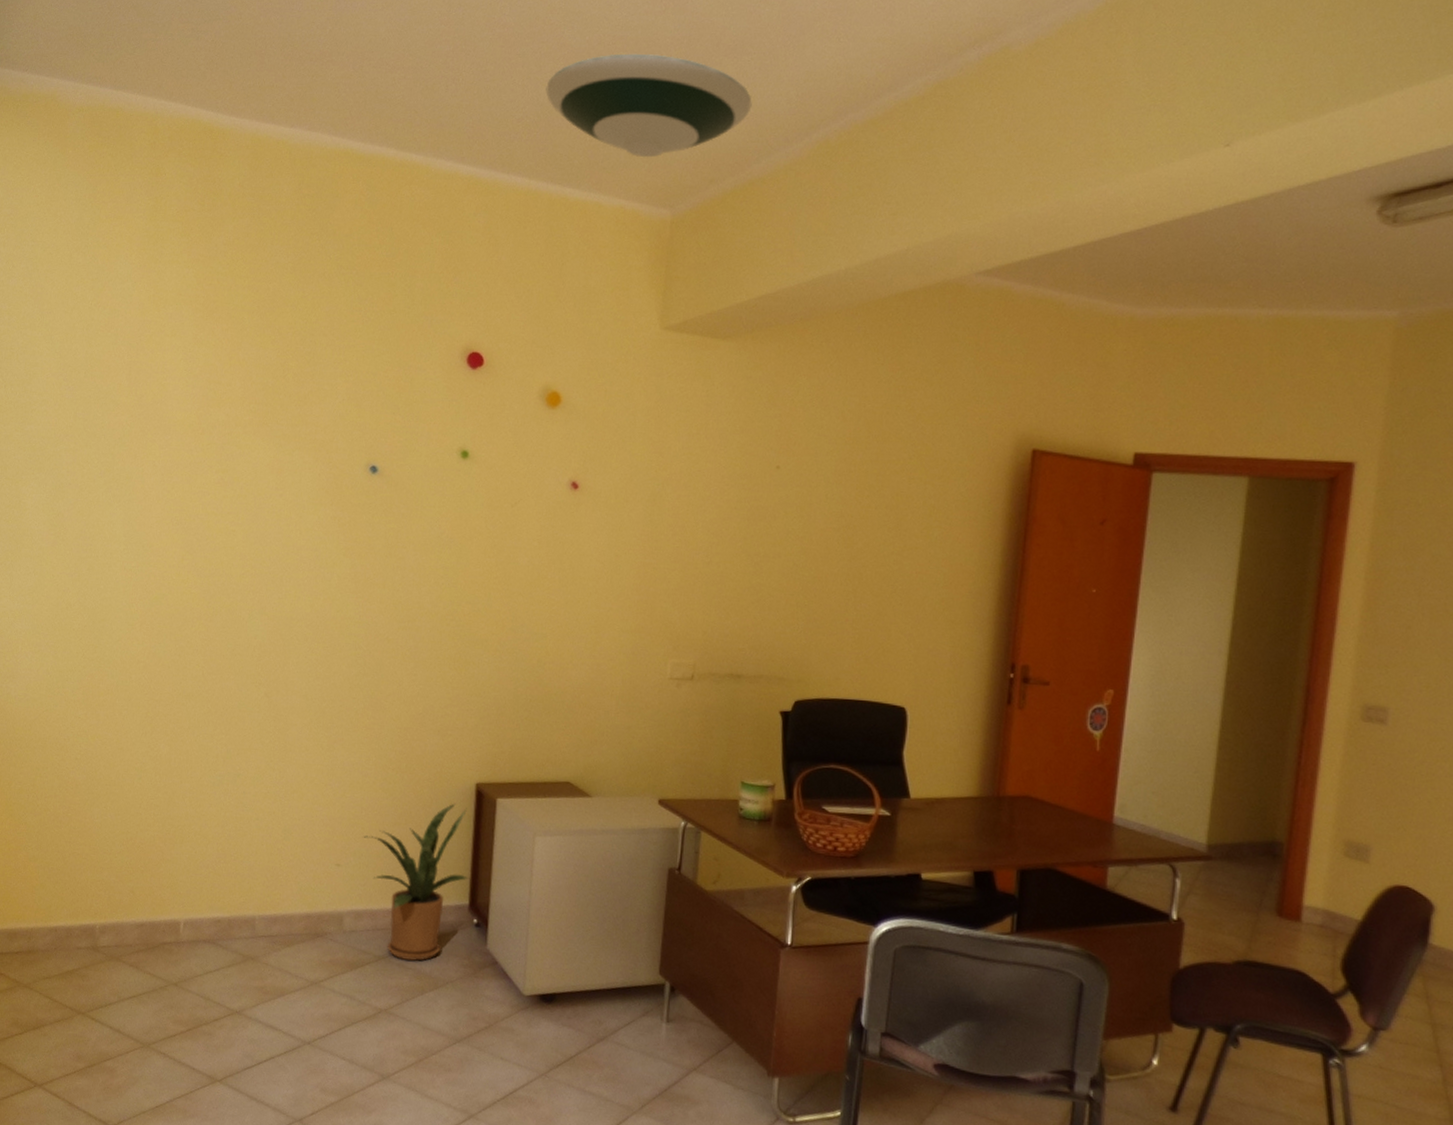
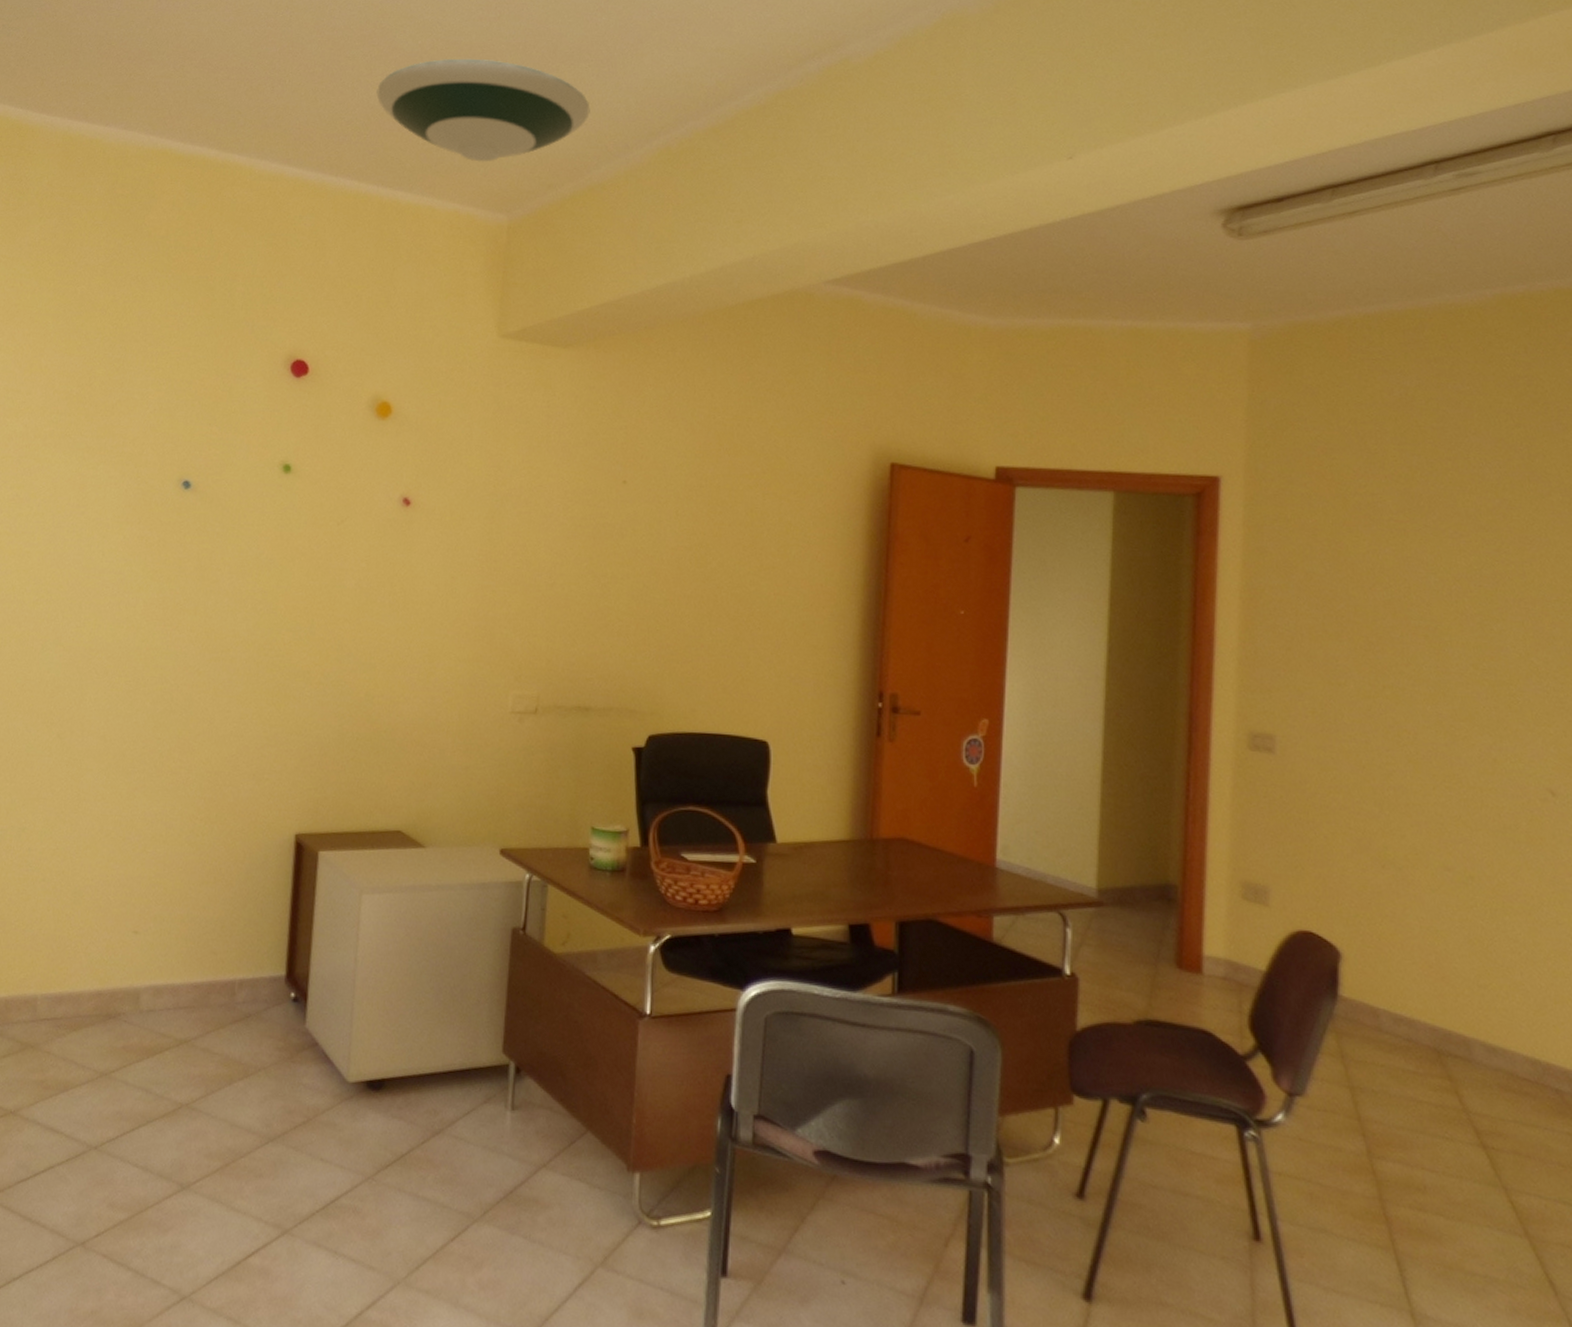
house plant: present [363,803,470,961] -> none [165,857,287,1045]

